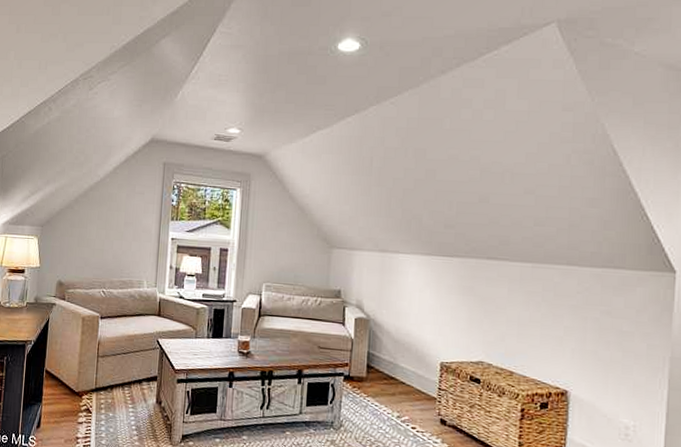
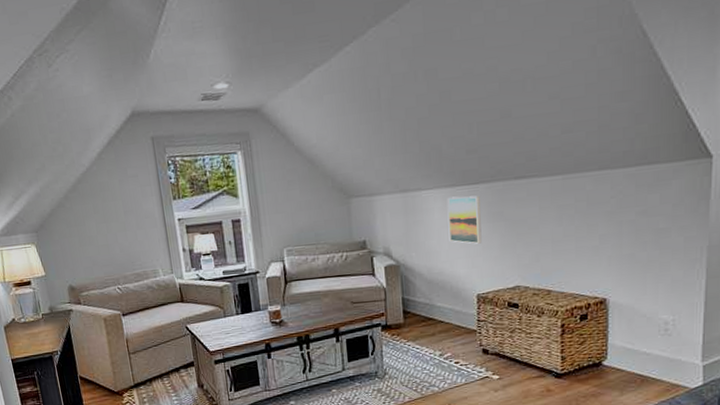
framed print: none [419,264,453,313] -> present [447,195,482,244]

